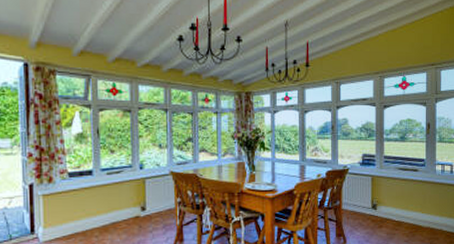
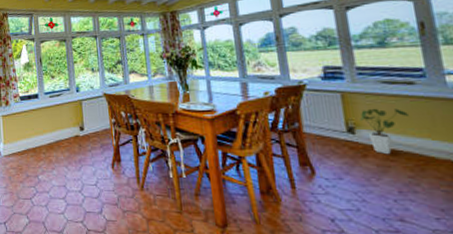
house plant: none [381,189,411,225] -> present [360,108,409,155]

